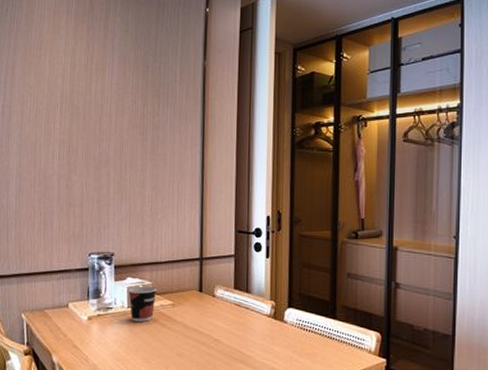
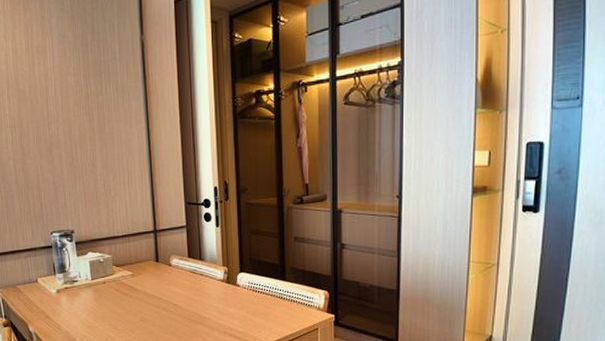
cup: present [128,286,156,322] -> none [90,259,117,292]

